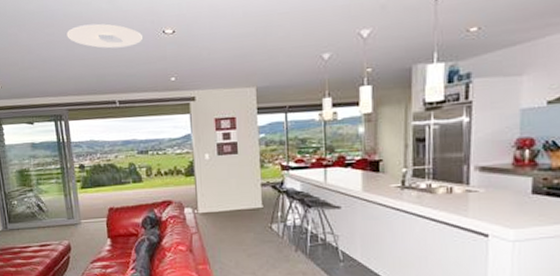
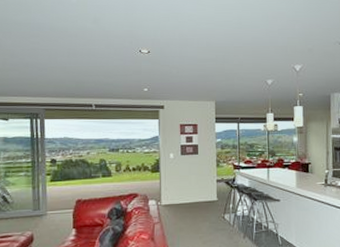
ceiling light: present [67,23,143,49] -> none [51,38,122,60]

